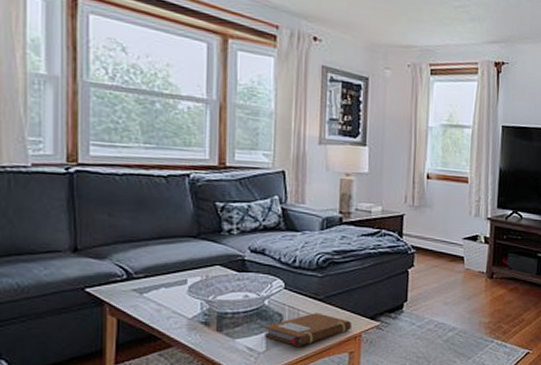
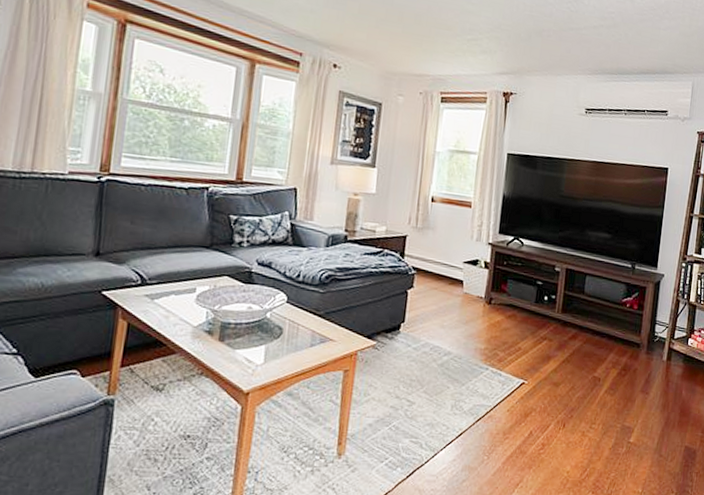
notebook: present [263,313,351,346] -> none [263,328,349,361]

